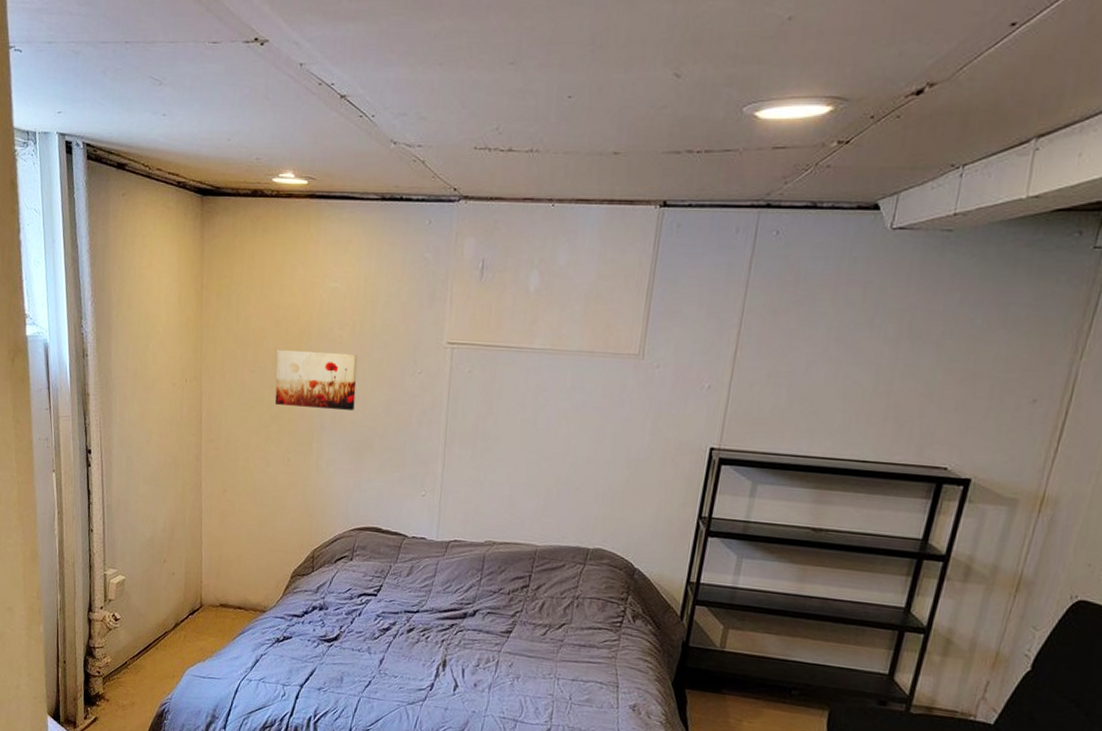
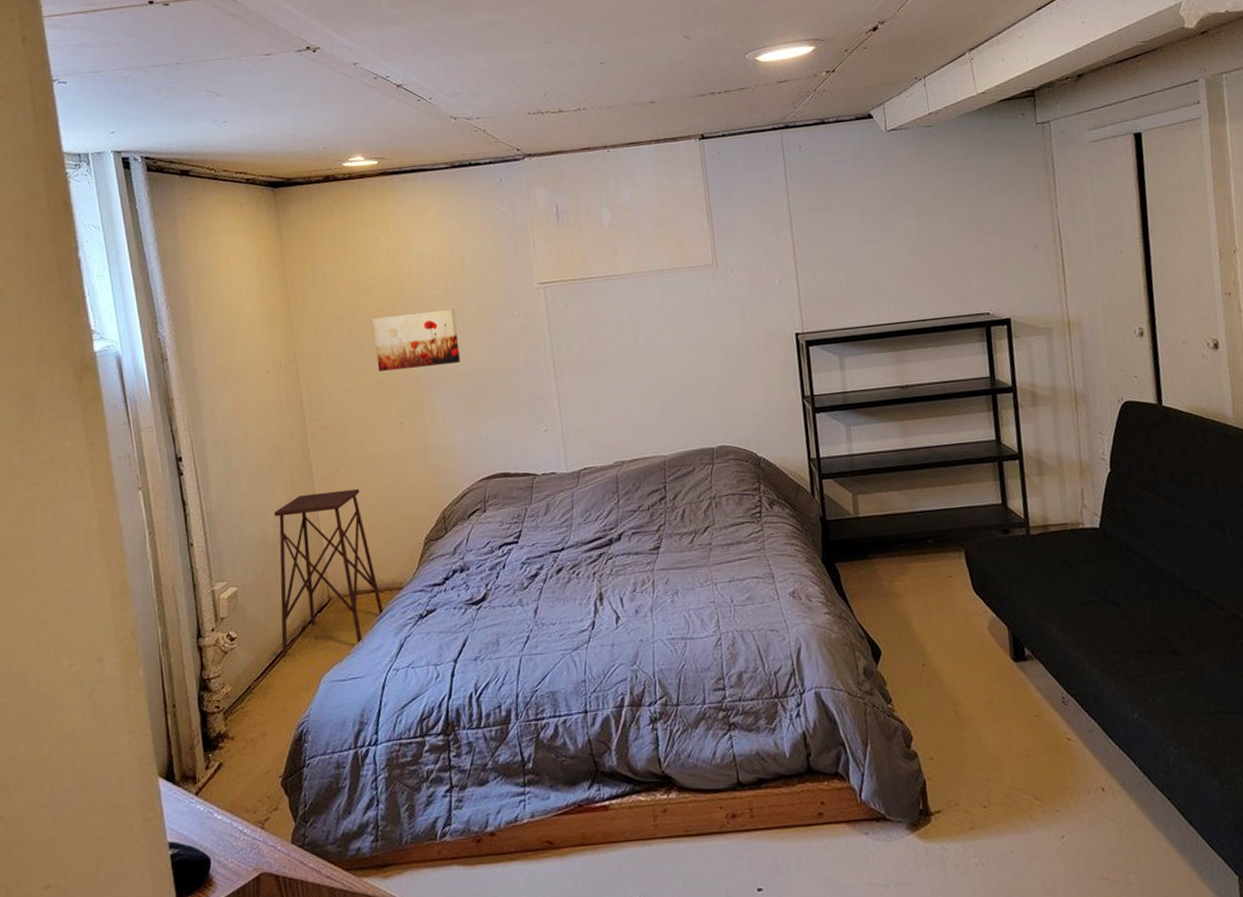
side table: none [156,507,247,651] -> present [274,488,385,656]

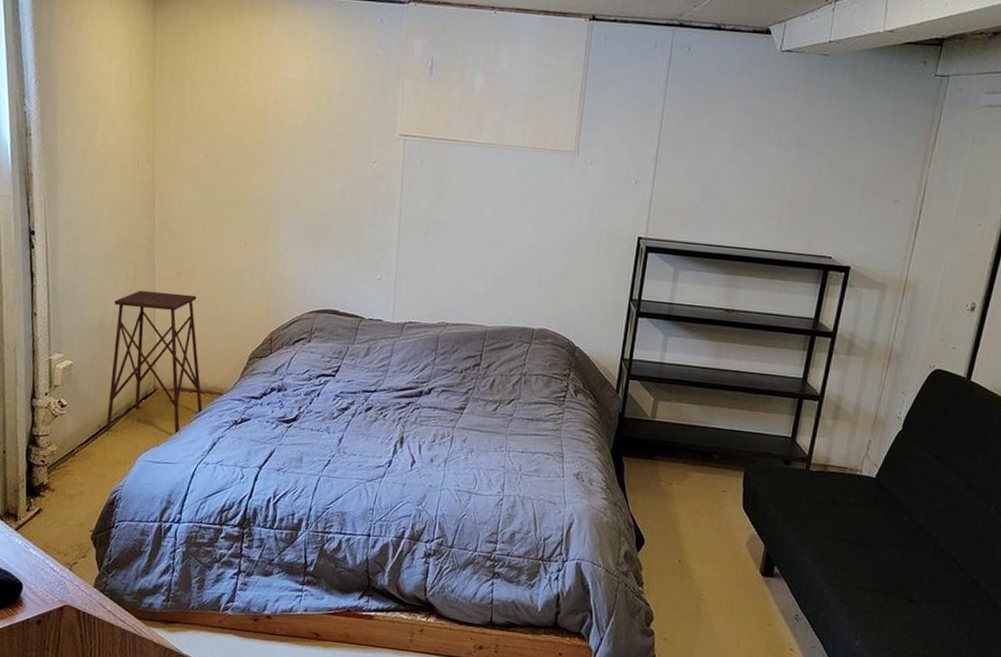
wall art: present [373,308,460,371] -> none [230,135,314,198]

